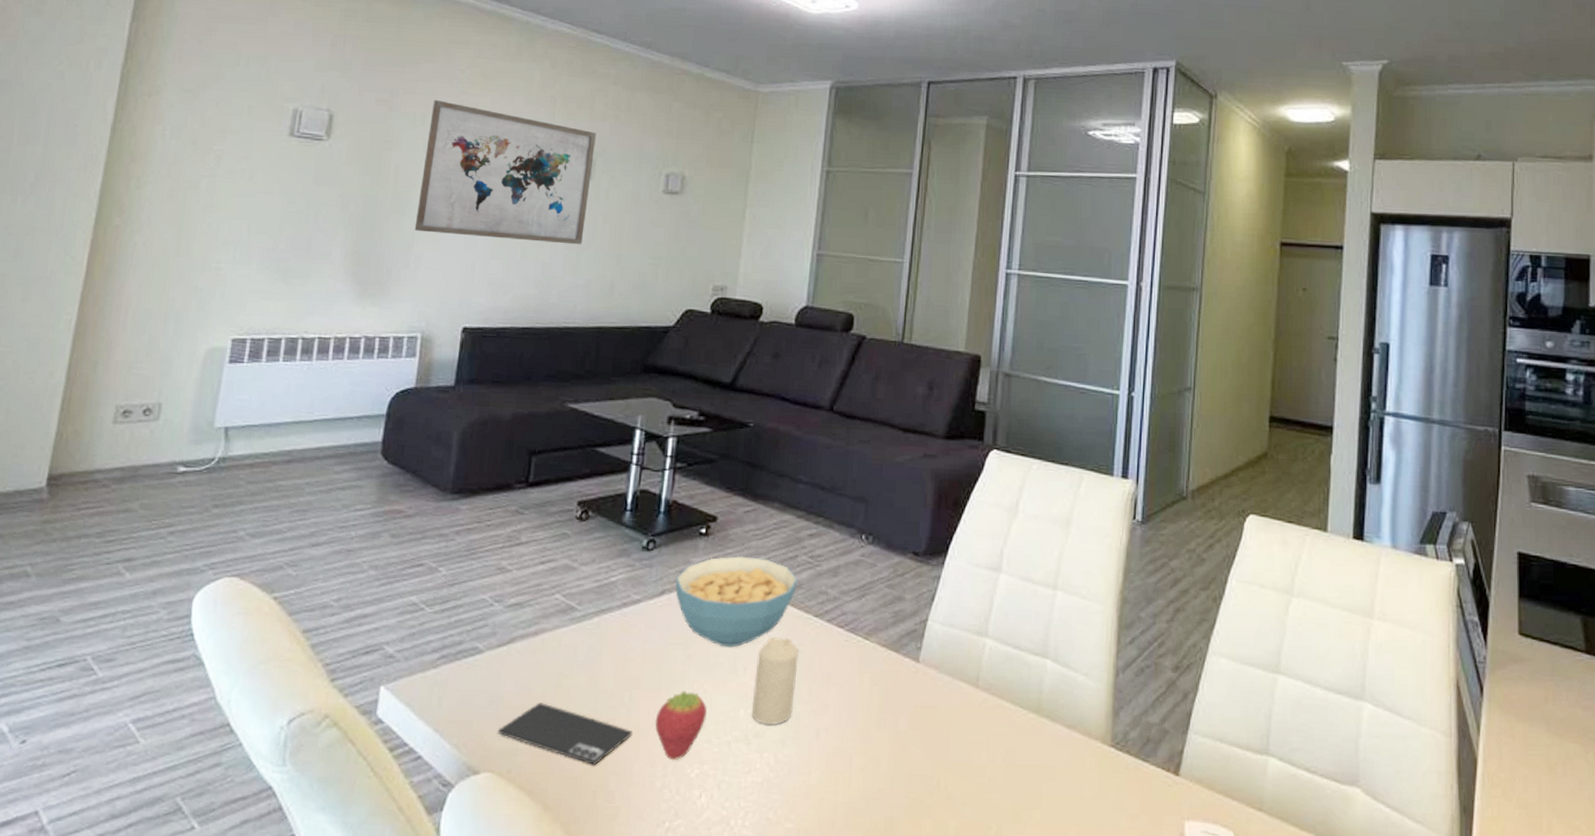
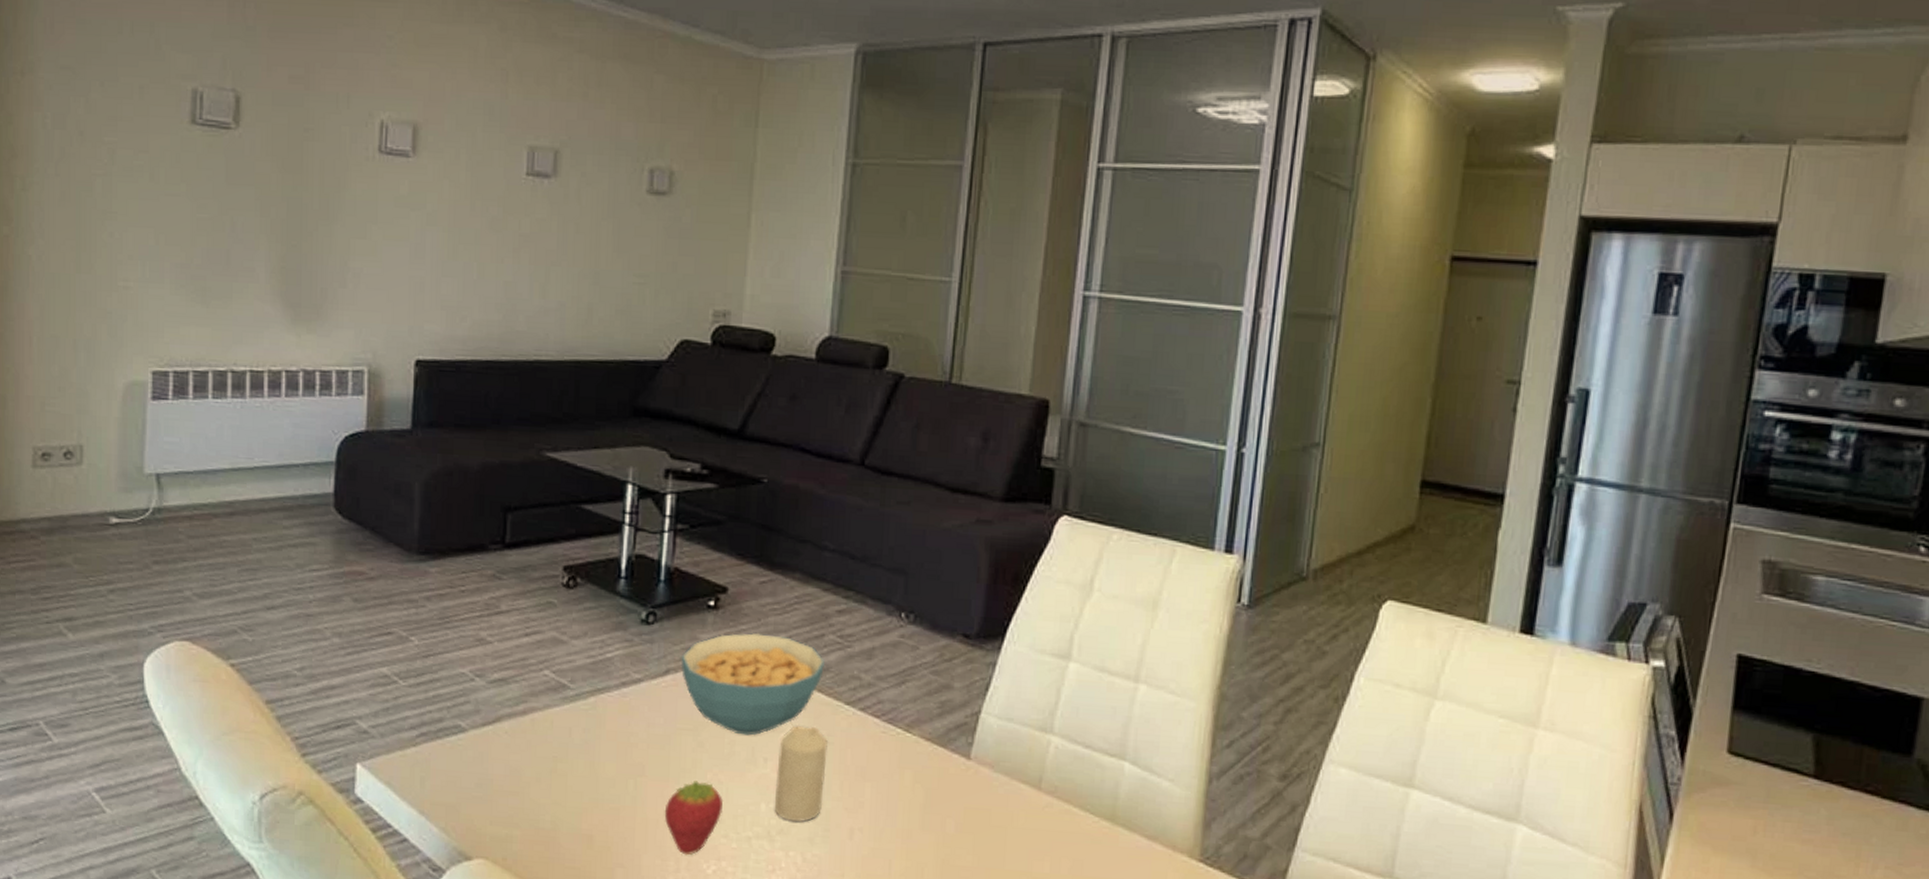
wall art: present [414,99,596,245] -> none [349,74,560,259]
smartphone: present [497,702,633,765] -> none [488,787,640,856]

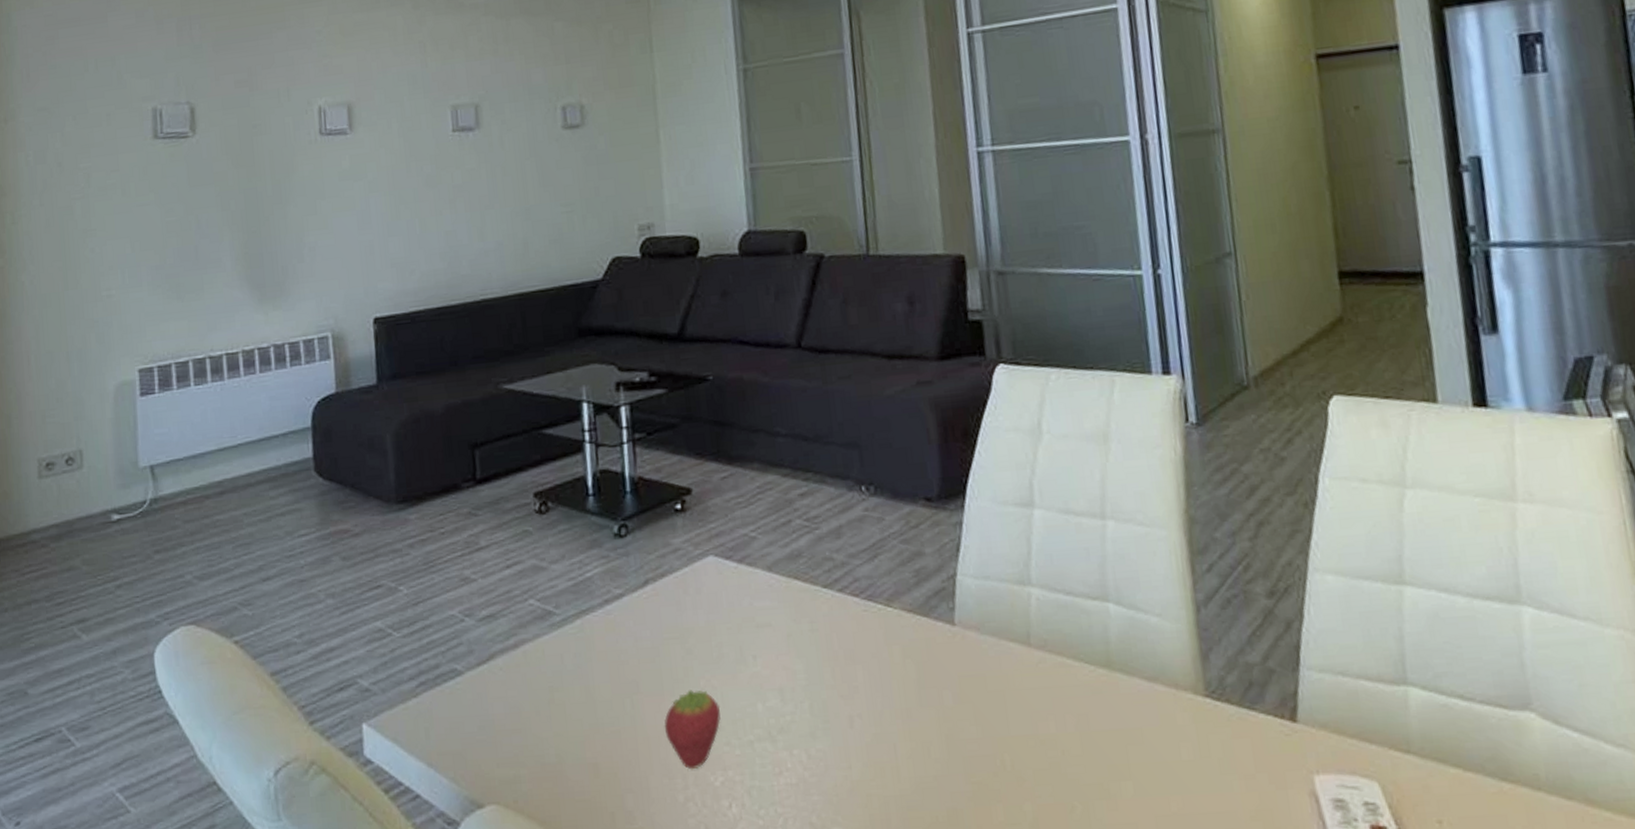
cereal bowl: present [680,632,825,736] -> none [657,528,796,636]
candle: present [774,726,829,822] -> none [765,616,818,717]

